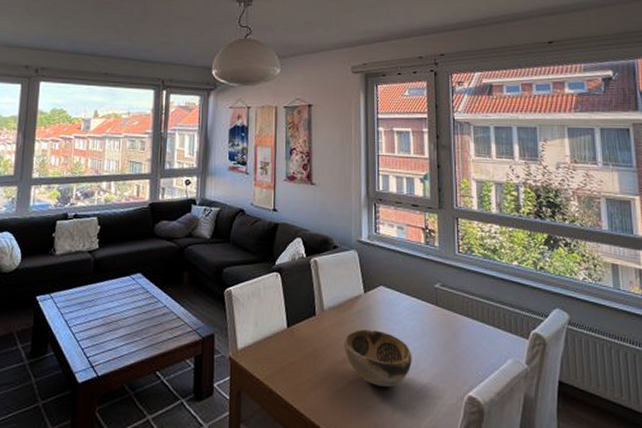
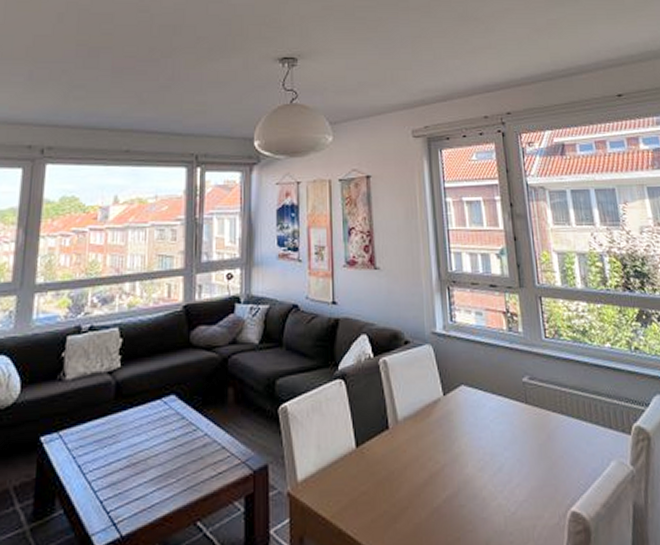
decorative bowl: present [344,329,412,387] -> none [424,440,504,511]

